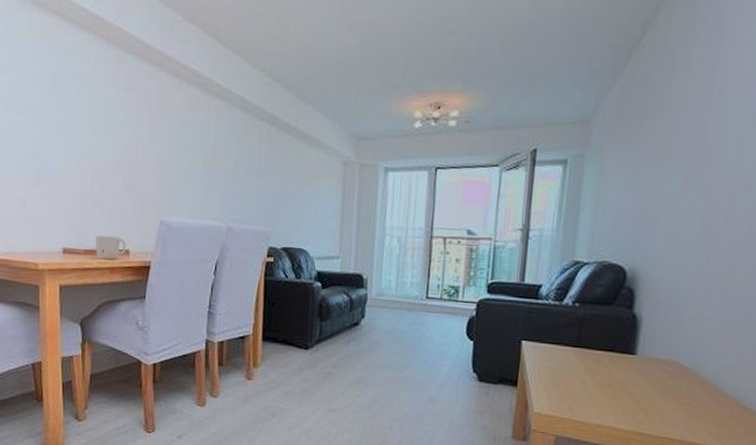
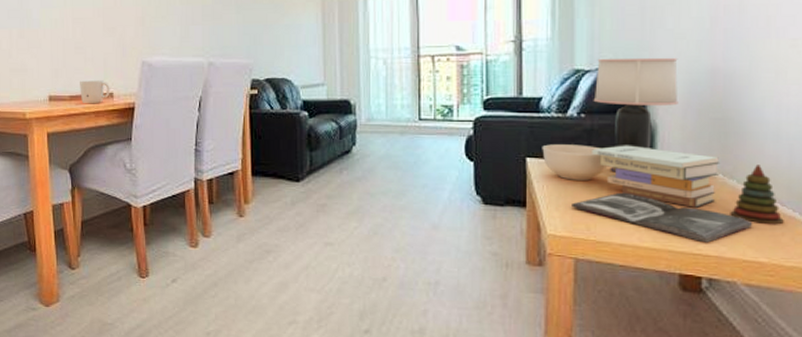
bowl: none [536,329,593,365] -> present [542,144,607,181]
magazine: none [558,377,715,428] -> present [572,192,753,243]
books: none [581,334,694,396] -> present [592,145,720,208]
table lamp: none [588,252,668,359] -> present [593,57,678,173]
toy: none [696,360,742,414] -> present [730,165,784,224]

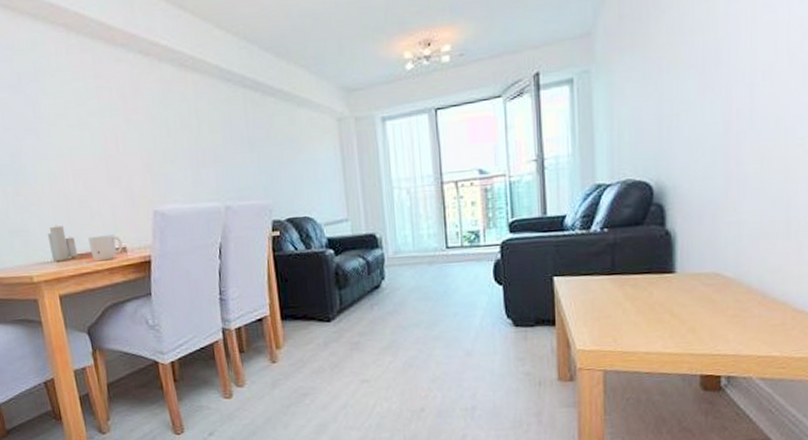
candle: none [43,67,68,101] -> present [47,225,78,261]
bowl: present [542,144,607,181] -> none [568,259,630,295]
magazine: present [572,192,753,243] -> none [599,302,767,343]
books: present [592,145,720,208] -> none [616,255,736,311]
table lamp: present [593,57,678,173] -> none [615,164,696,284]
toy: present [730,165,784,224] -> none [745,264,794,320]

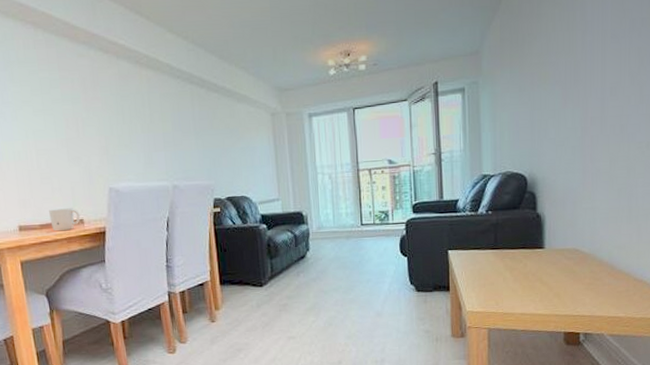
candle: present [47,225,78,261] -> none [11,198,39,231]

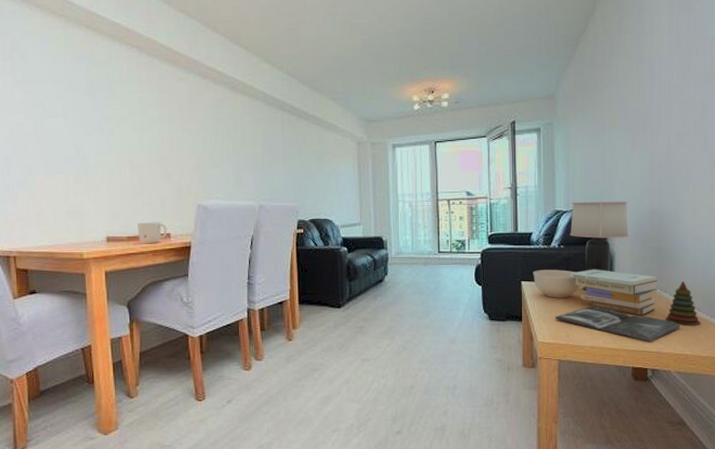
bowl: none [460,236,509,266] -> present [533,269,580,298]
magazine: none [484,272,614,306] -> present [555,306,681,342]
table lamp: none [497,161,560,257] -> present [569,201,629,291]
books: none [498,234,591,280] -> present [569,269,658,316]
toy: none [598,242,635,287] -> present [665,281,700,325]

